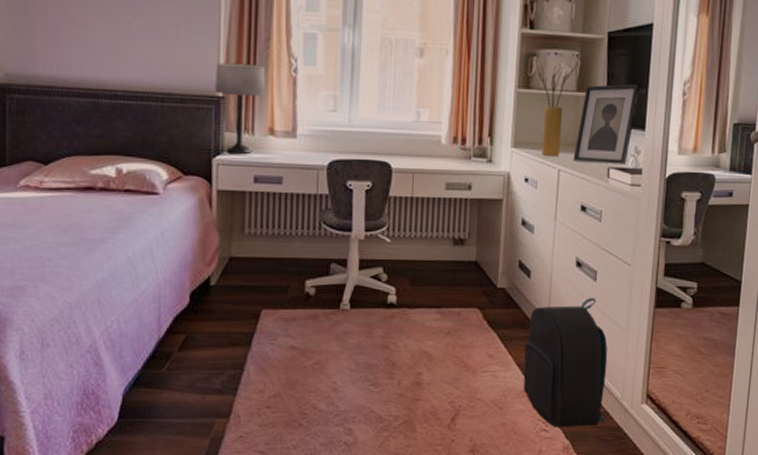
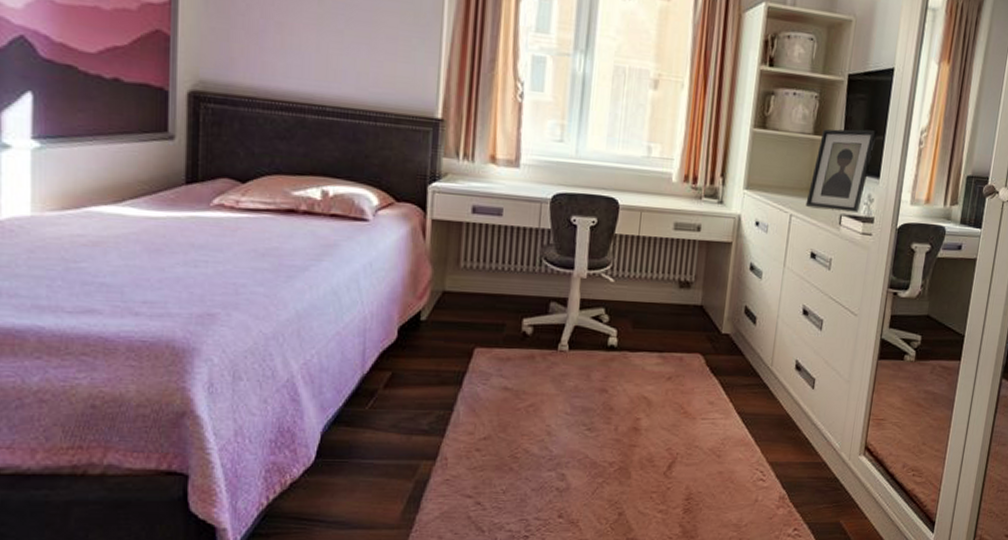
table lamp: present [215,63,266,155] -> none [434,82,489,183]
backpack: present [523,298,608,427] -> none [742,347,829,477]
vase: present [537,63,578,158] -> none [774,104,817,202]

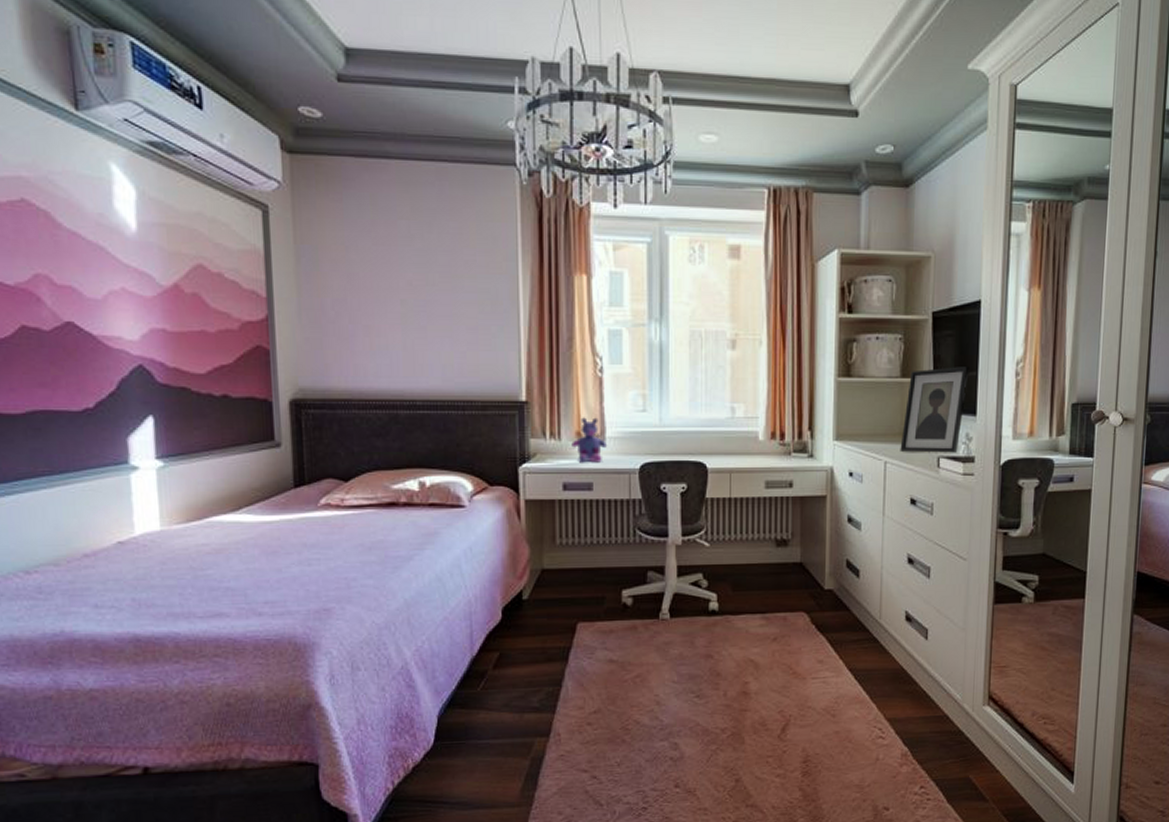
toy: none [484,141,522,189] -> present [571,417,608,463]

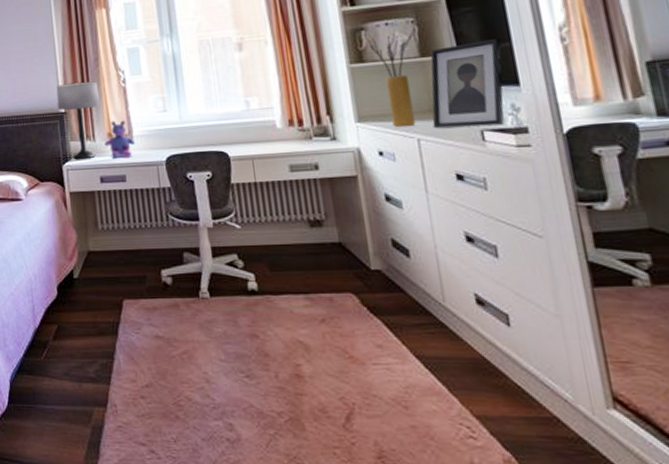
table lamp: none [517,366,571,462] -> present [56,81,101,160]
vase: none [857,347,902,449] -> present [367,29,416,128]

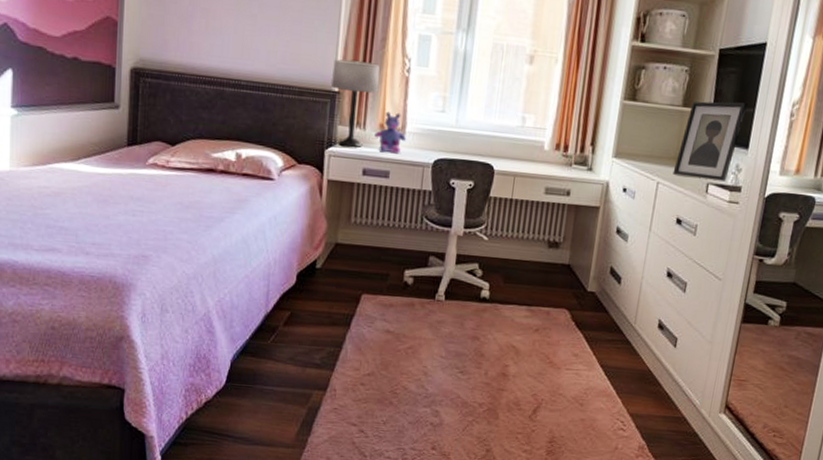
vase: present [367,29,416,128] -> none [642,78,687,170]

